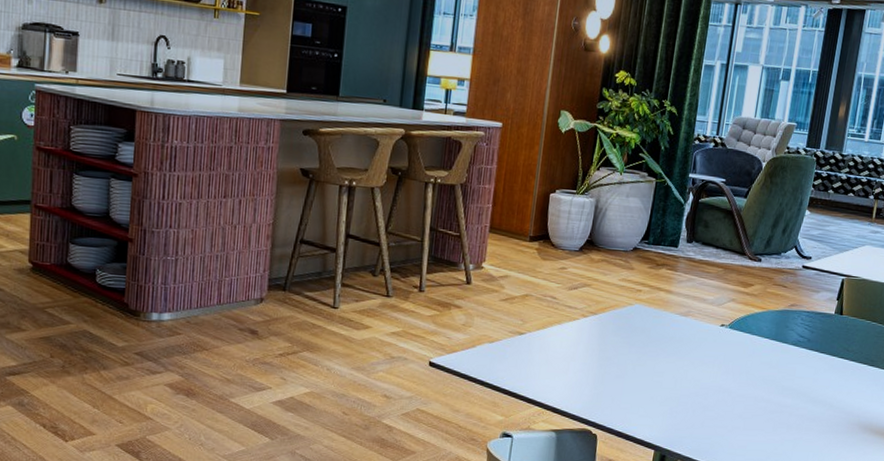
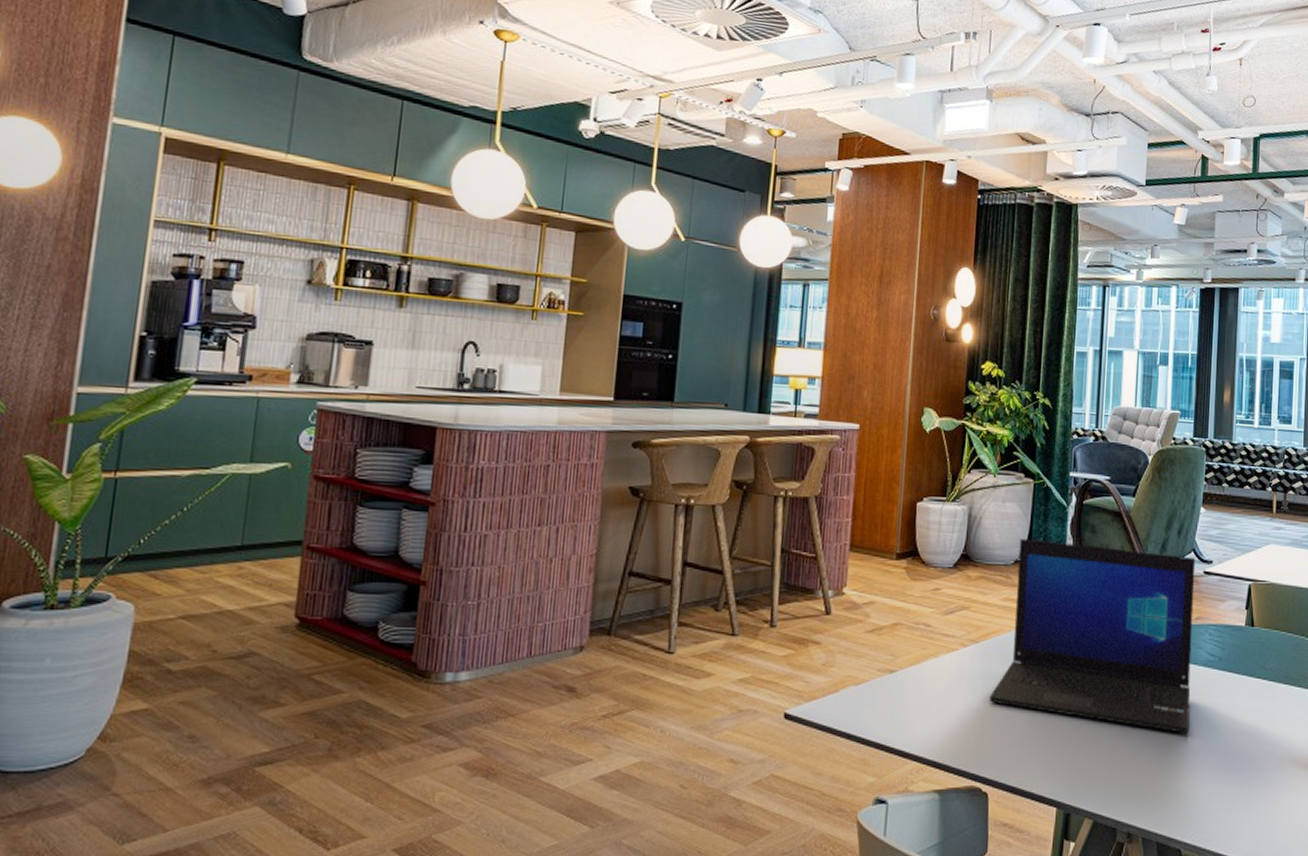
laptop: none [602,229,797,399] -> present [988,538,1196,733]

